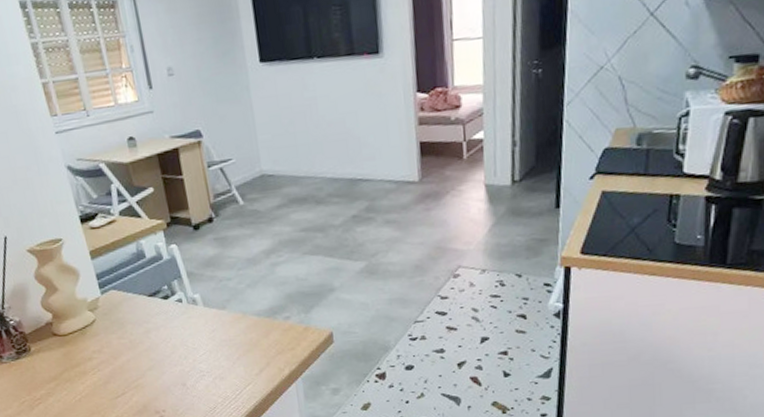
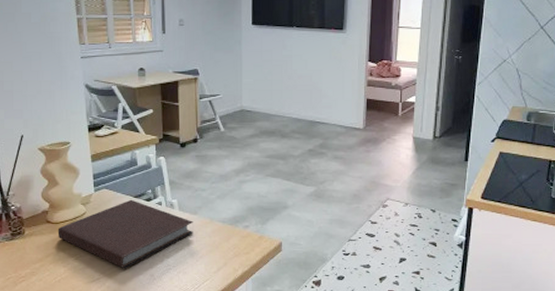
notebook: none [67,299,225,380] -> present [57,199,193,269]

